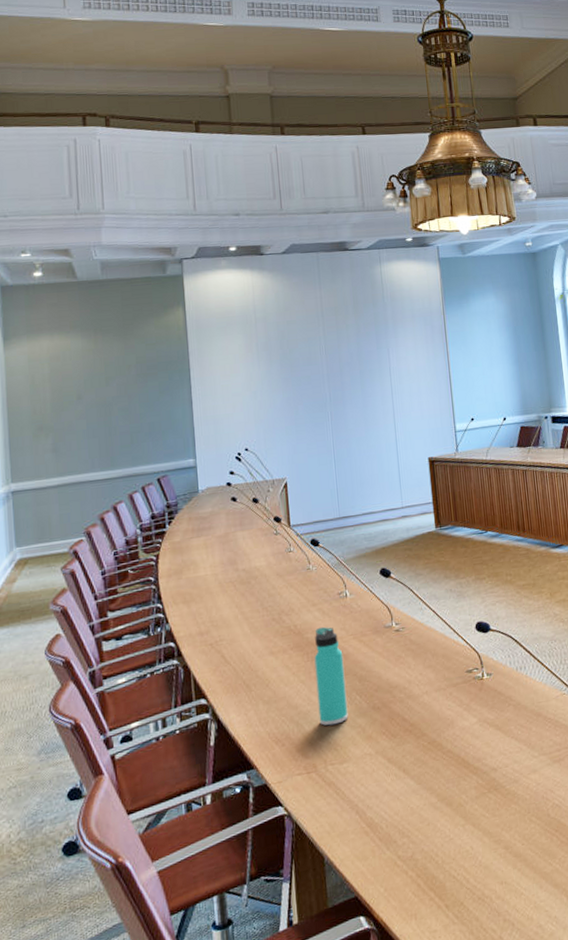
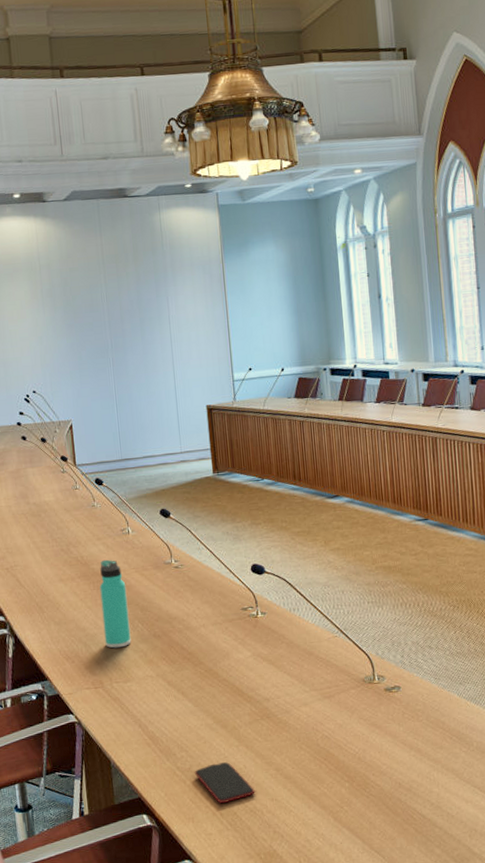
smartphone: none [417,845,485,894] -> present [194,762,257,804]

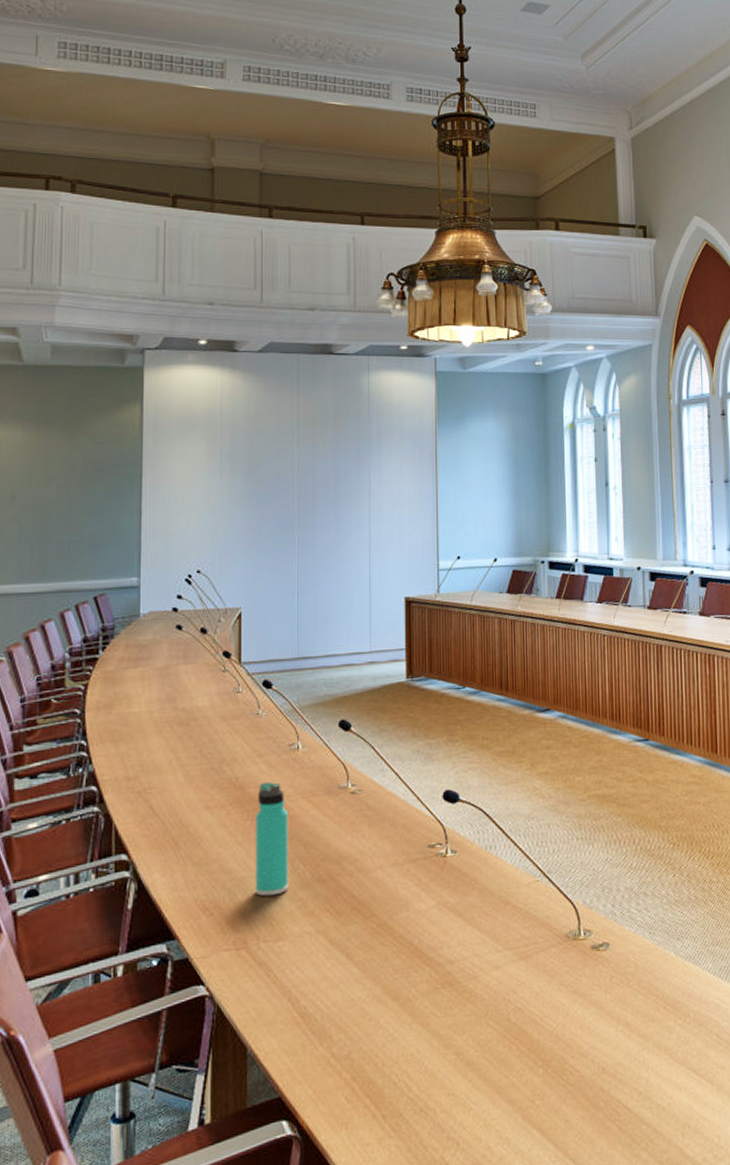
smartphone: present [194,762,257,804] -> none [353,1045,430,1102]

